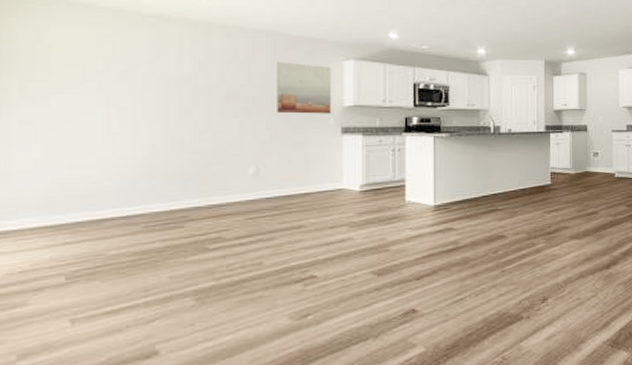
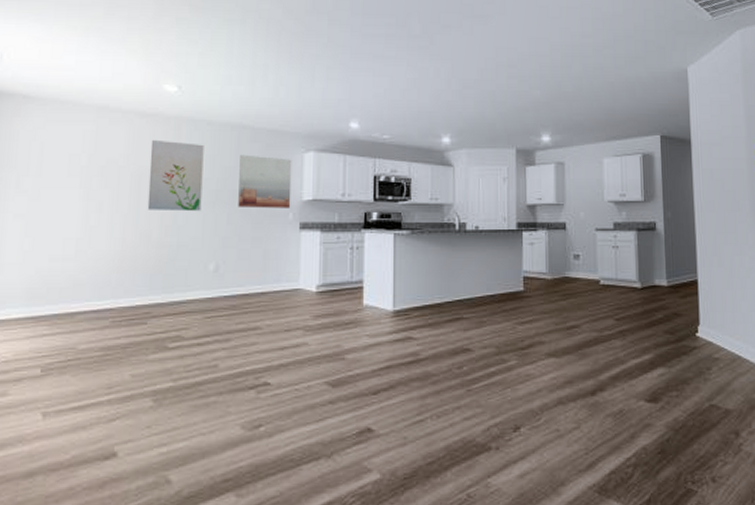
wall art: none [177,45,238,117] -> present [147,139,204,212]

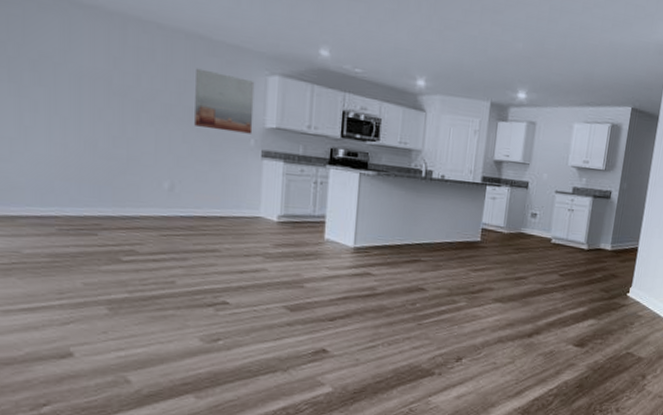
wall art: present [147,139,204,212] -> none [91,36,154,126]

